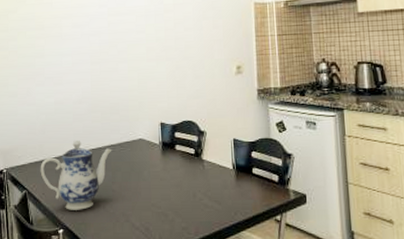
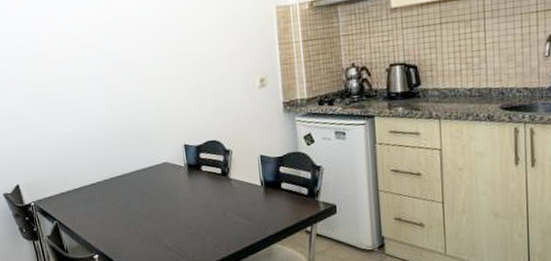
teapot: present [40,139,112,210] -> none [67,168,138,237]

